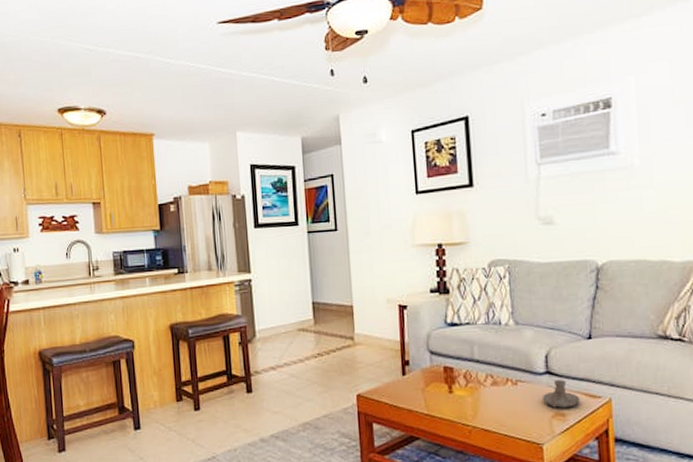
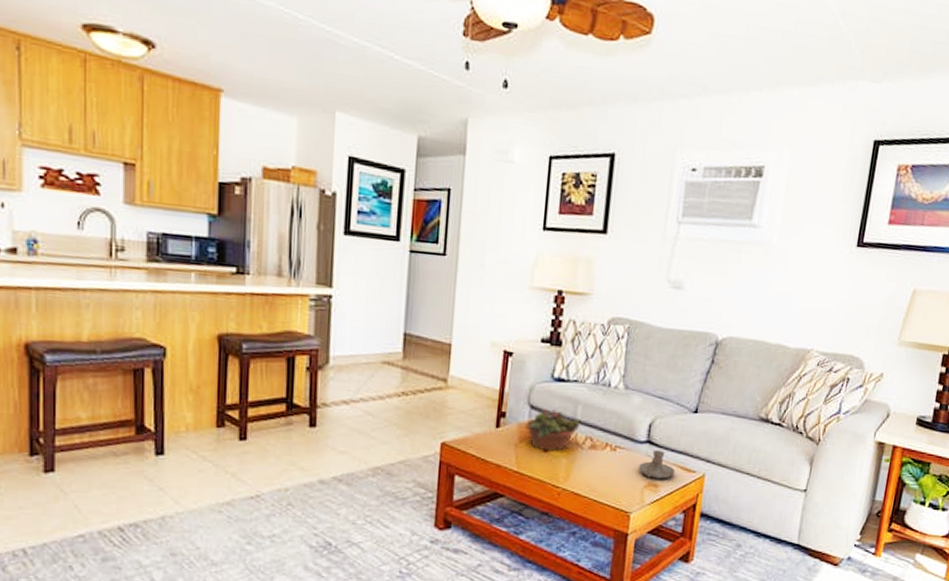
succulent planter: none [428,351,479,393] -> present [525,409,581,451]

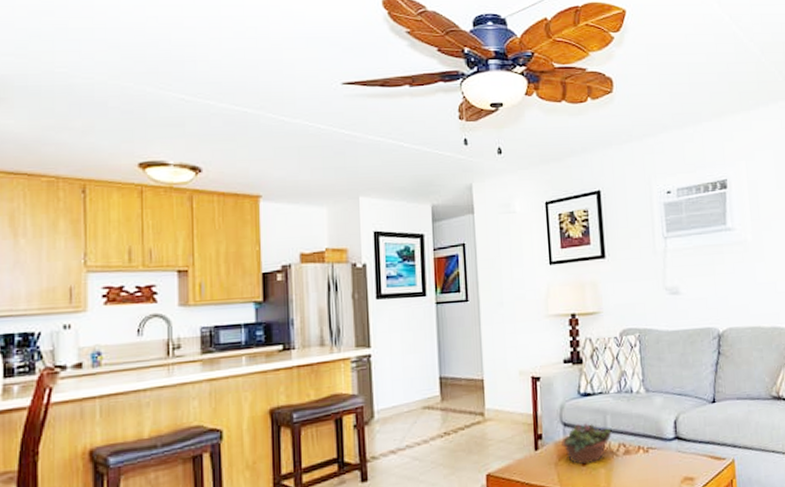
candle holder: present [639,450,675,479] -> none [672,444,706,473]

